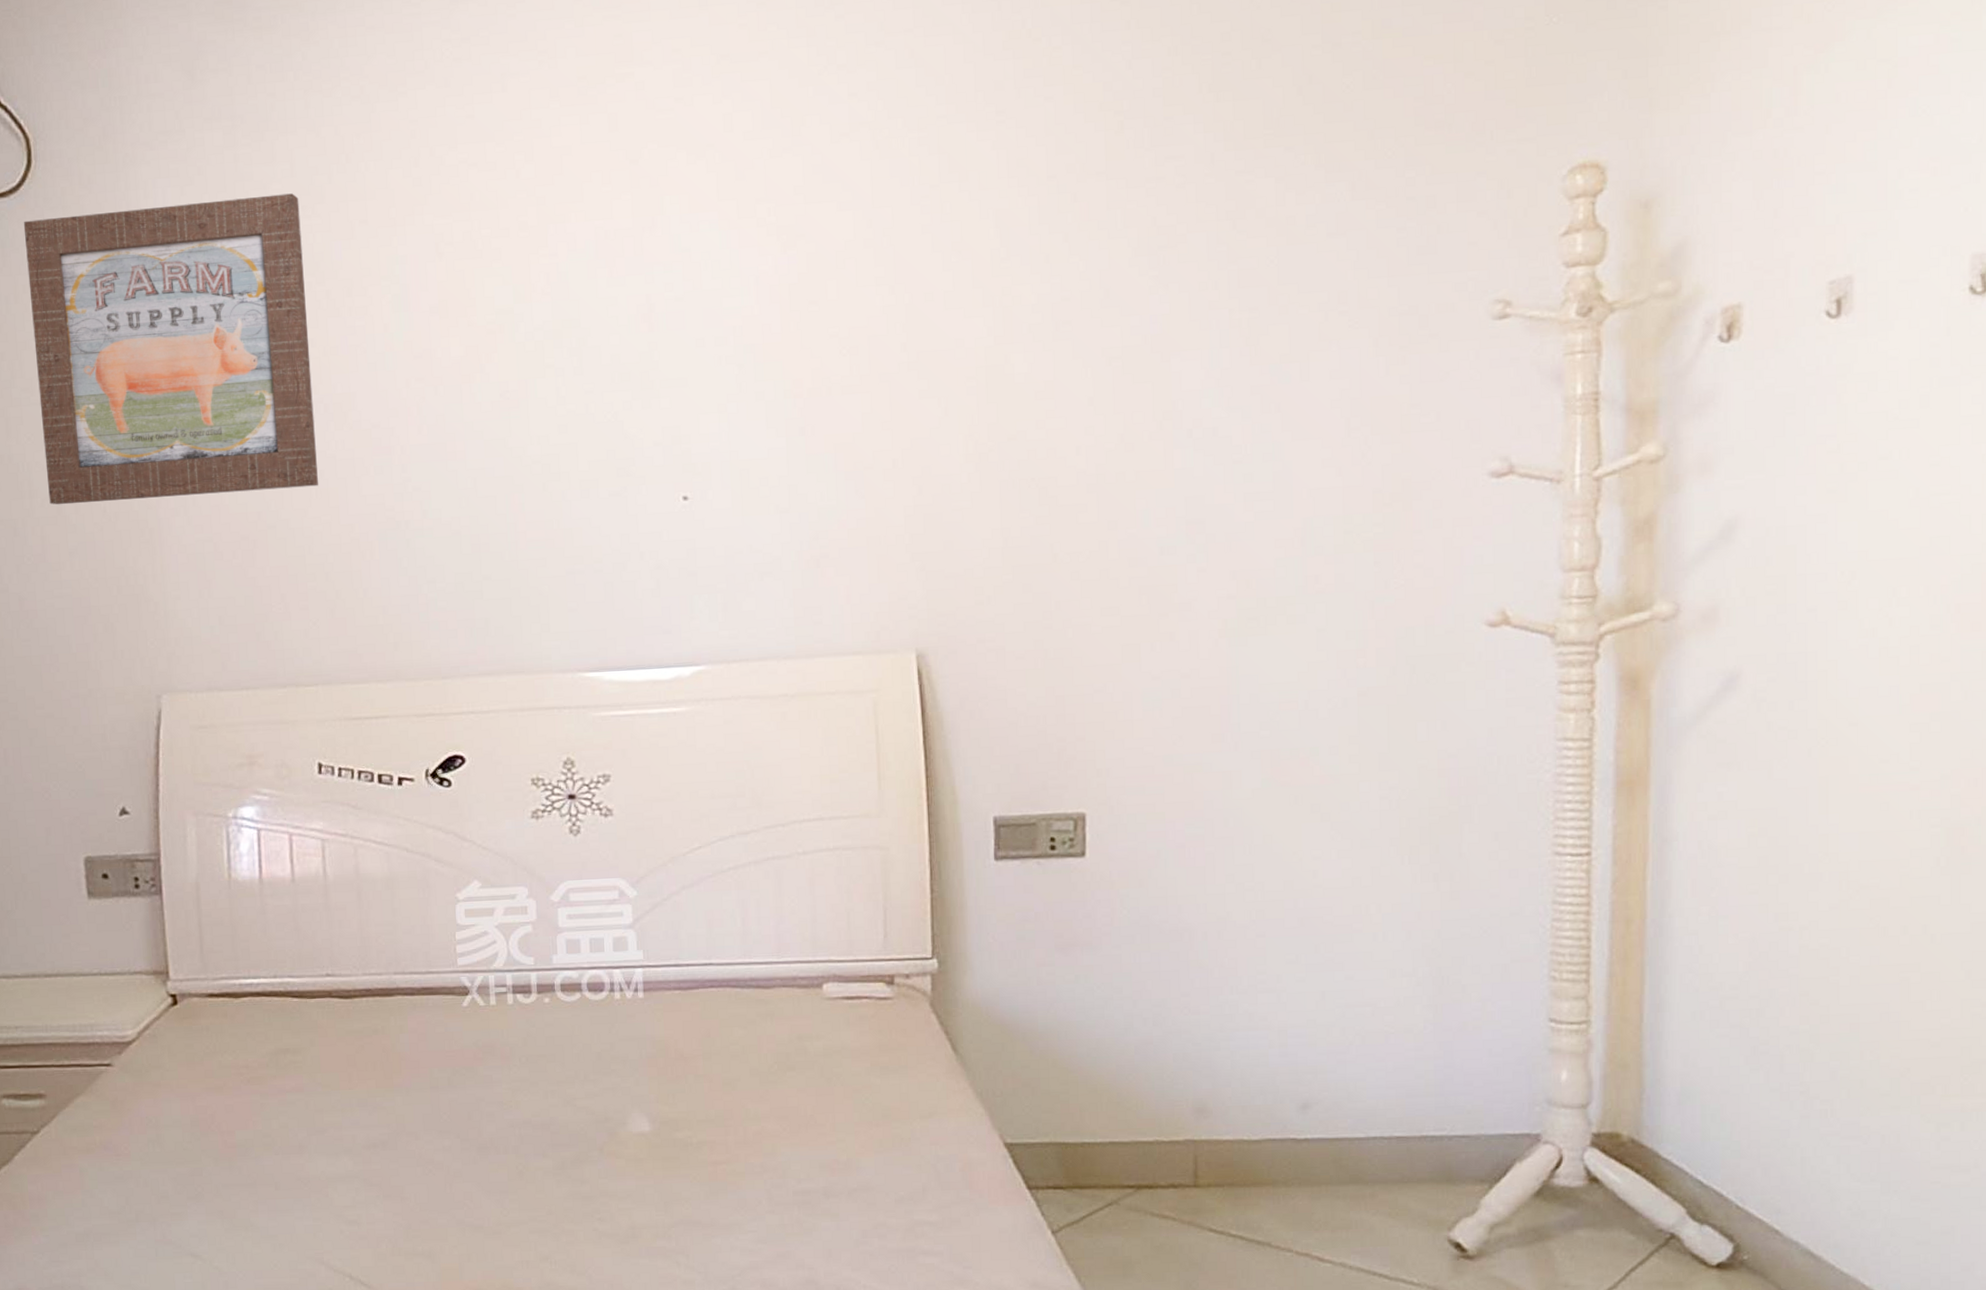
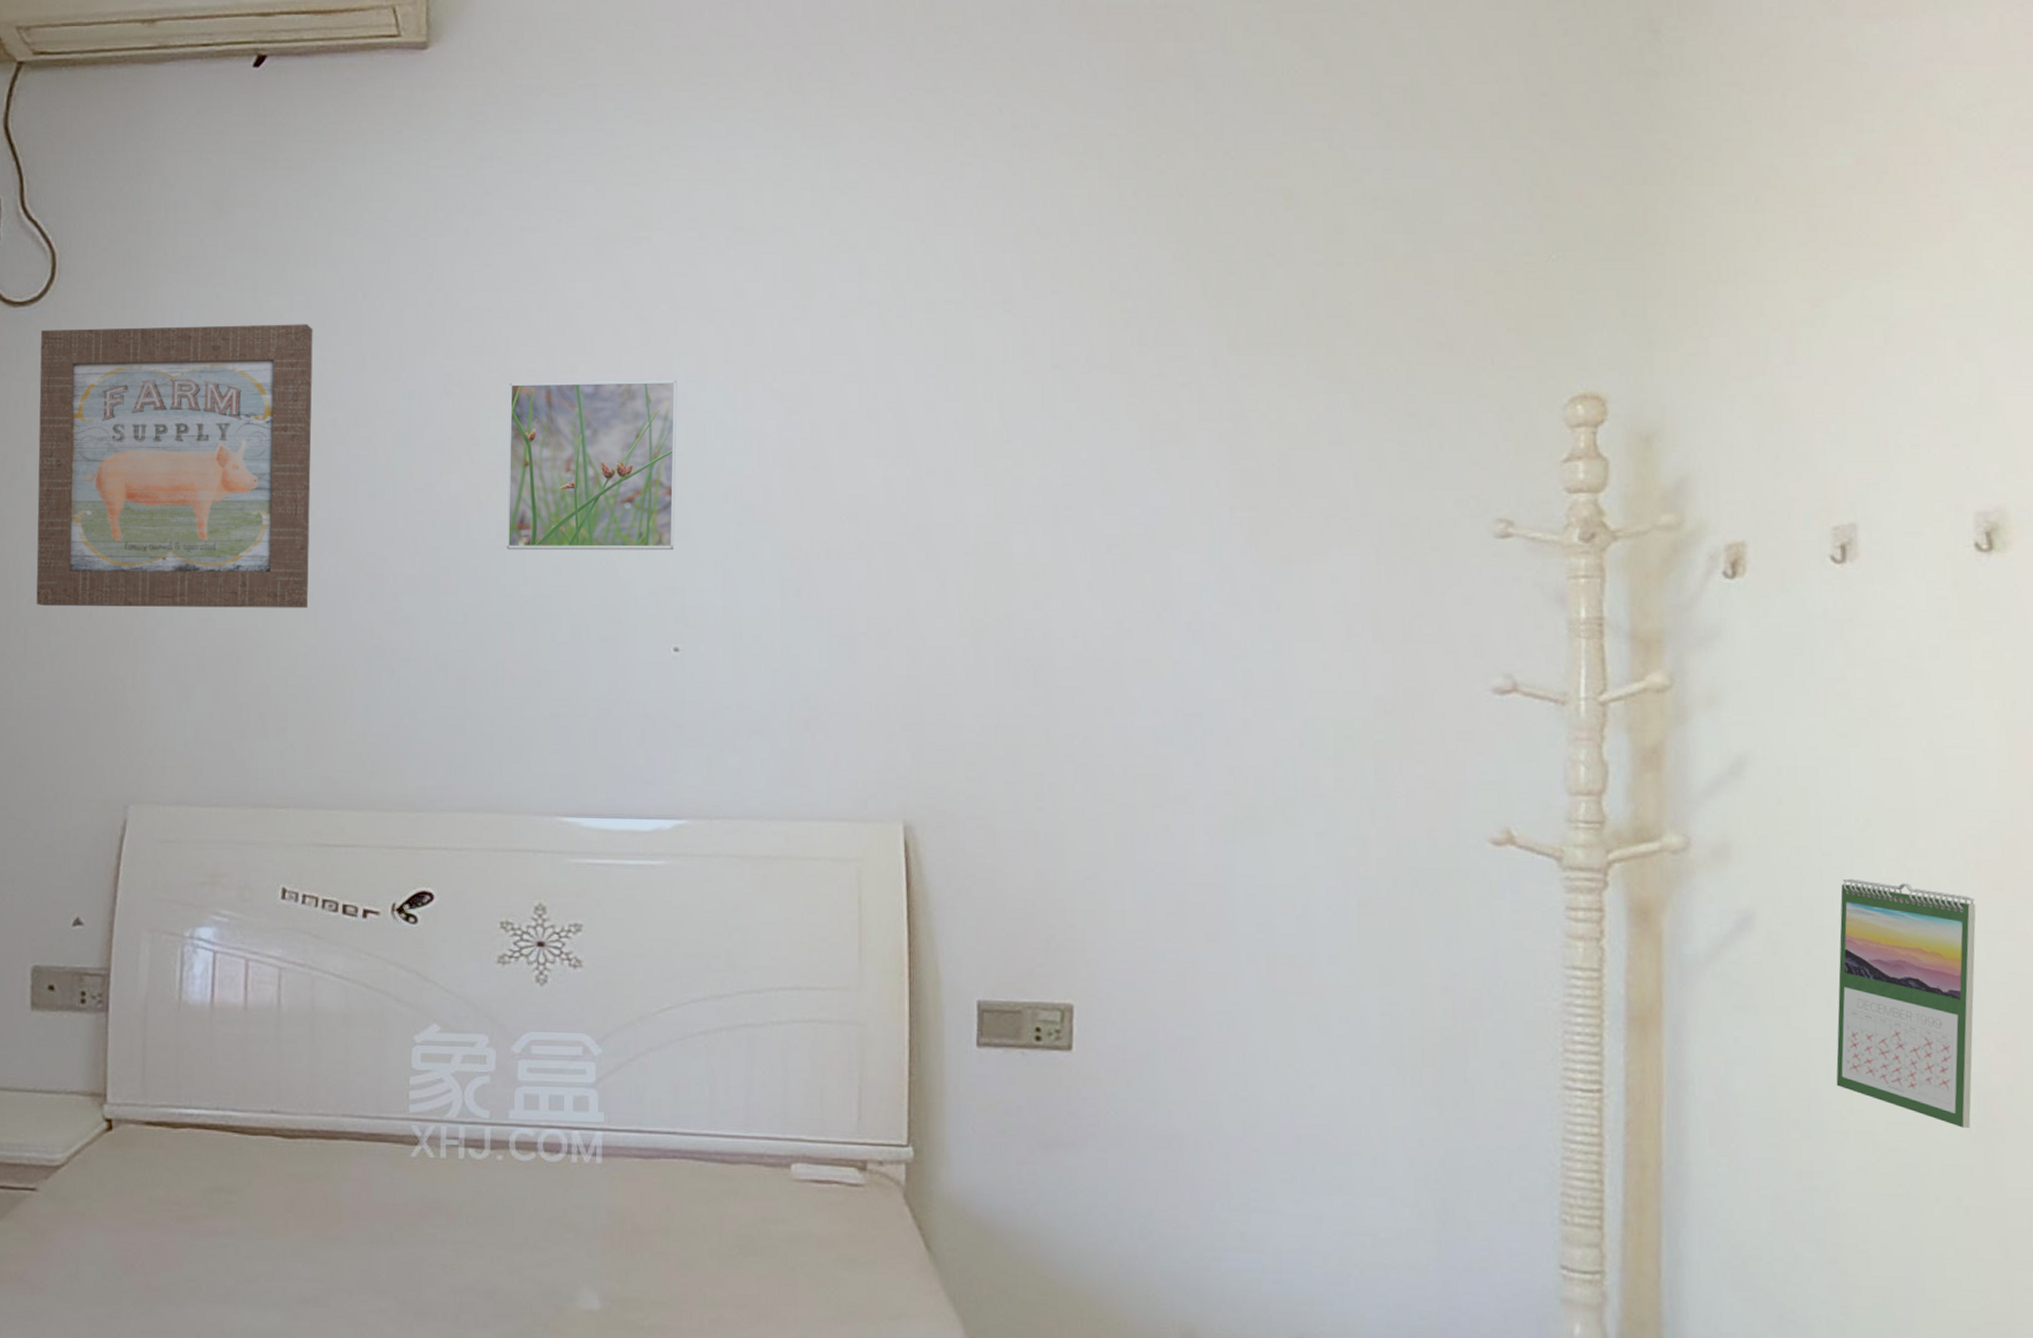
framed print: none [502,222,677,411] -> present [506,380,677,551]
calendar: none [1813,631,1954,861] -> present [1836,878,1976,1128]

